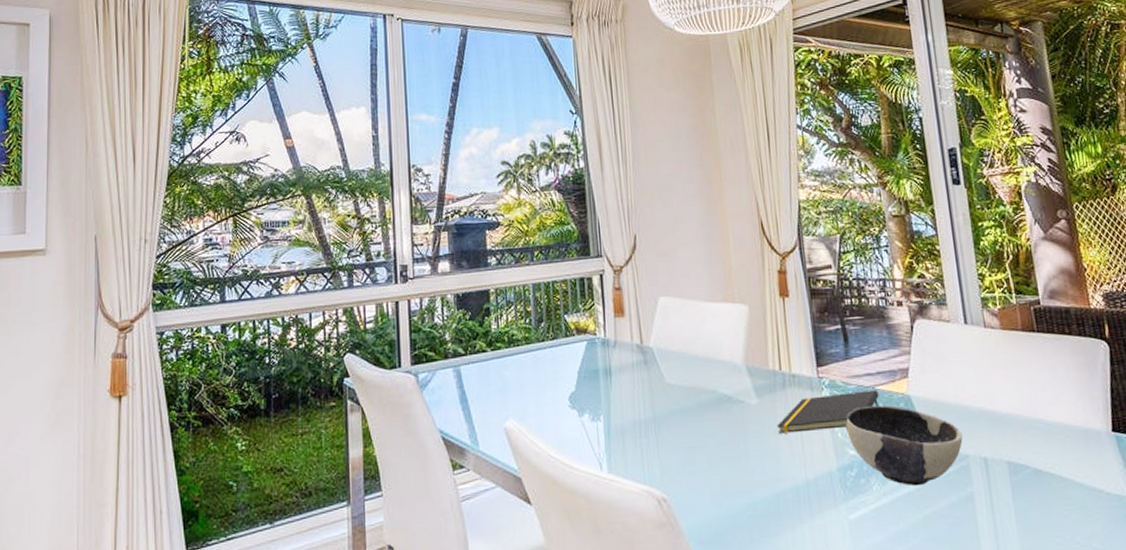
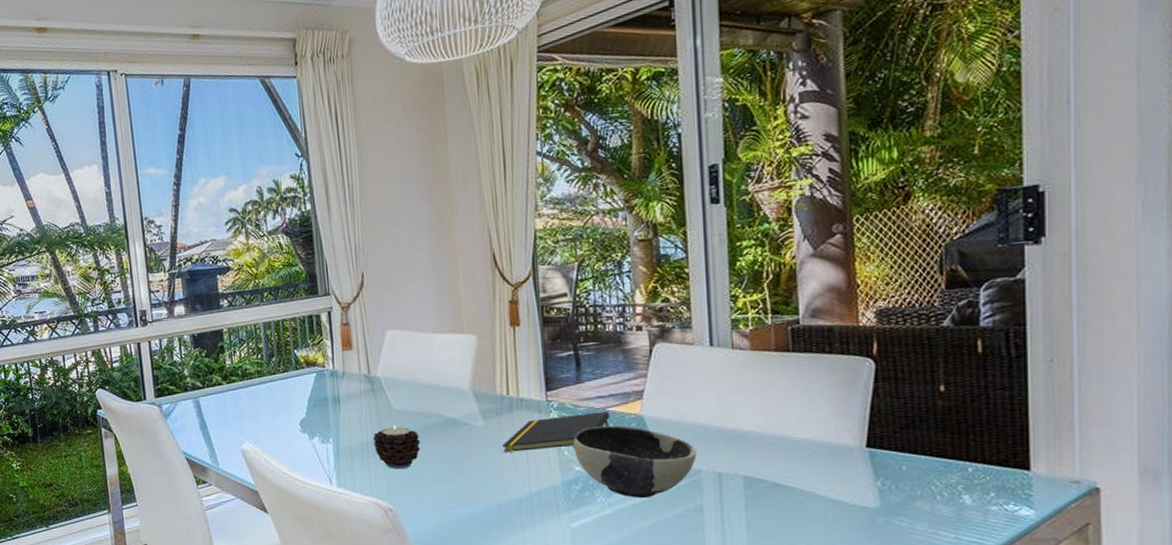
candle: none [645,401,695,453] -> present [372,425,421,470]

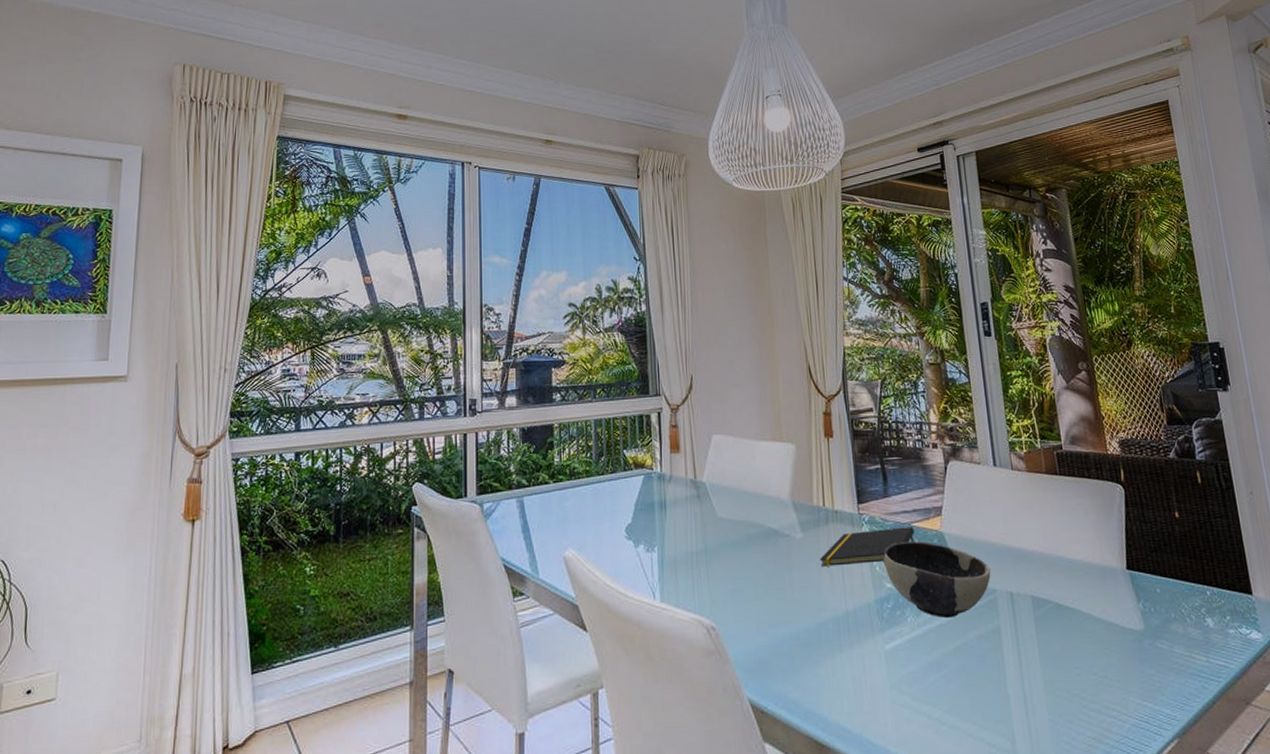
candle: present [372,425,421,470] -> none [697,534,744,583]

